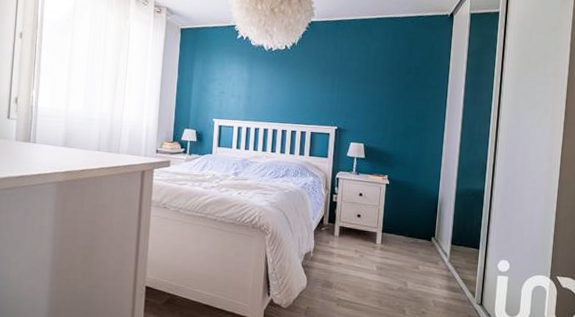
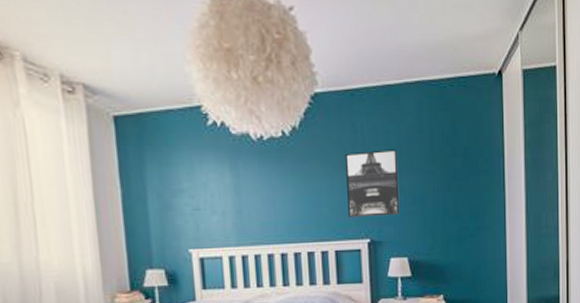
wall art: none [324,64,366,111] -> present [345,149,400,217]

